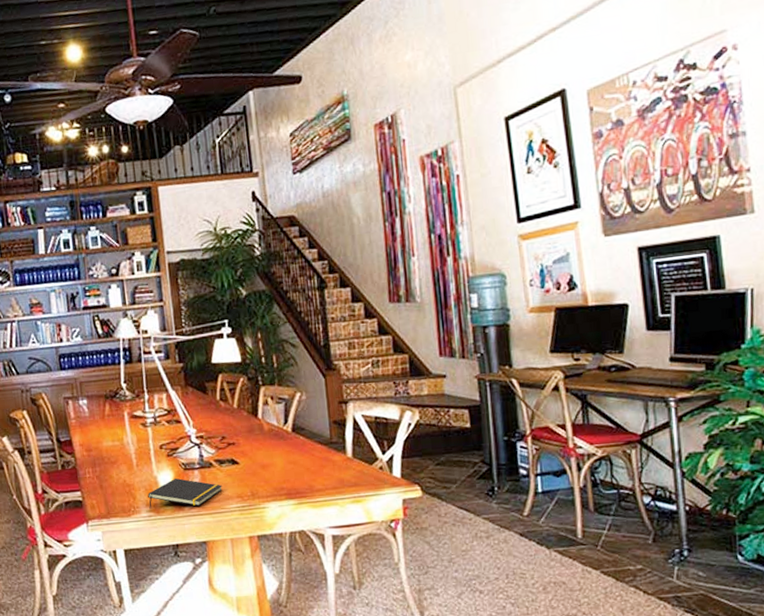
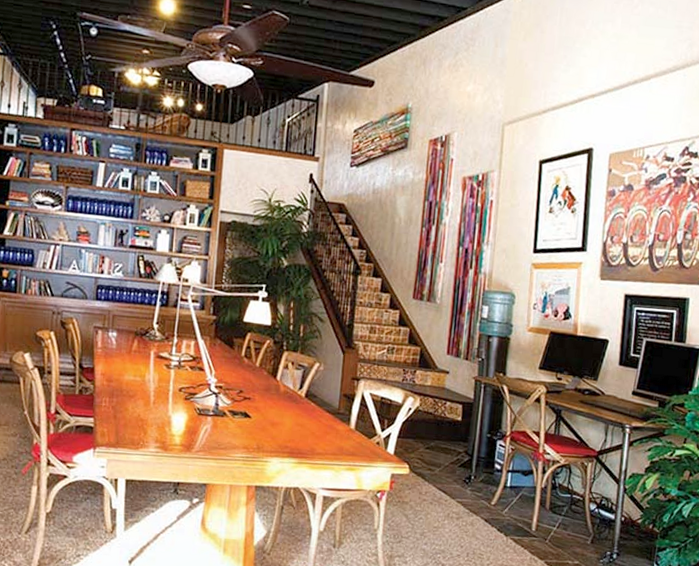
notepad: present [148,478,222,509] -> none [158,420,231,451]

